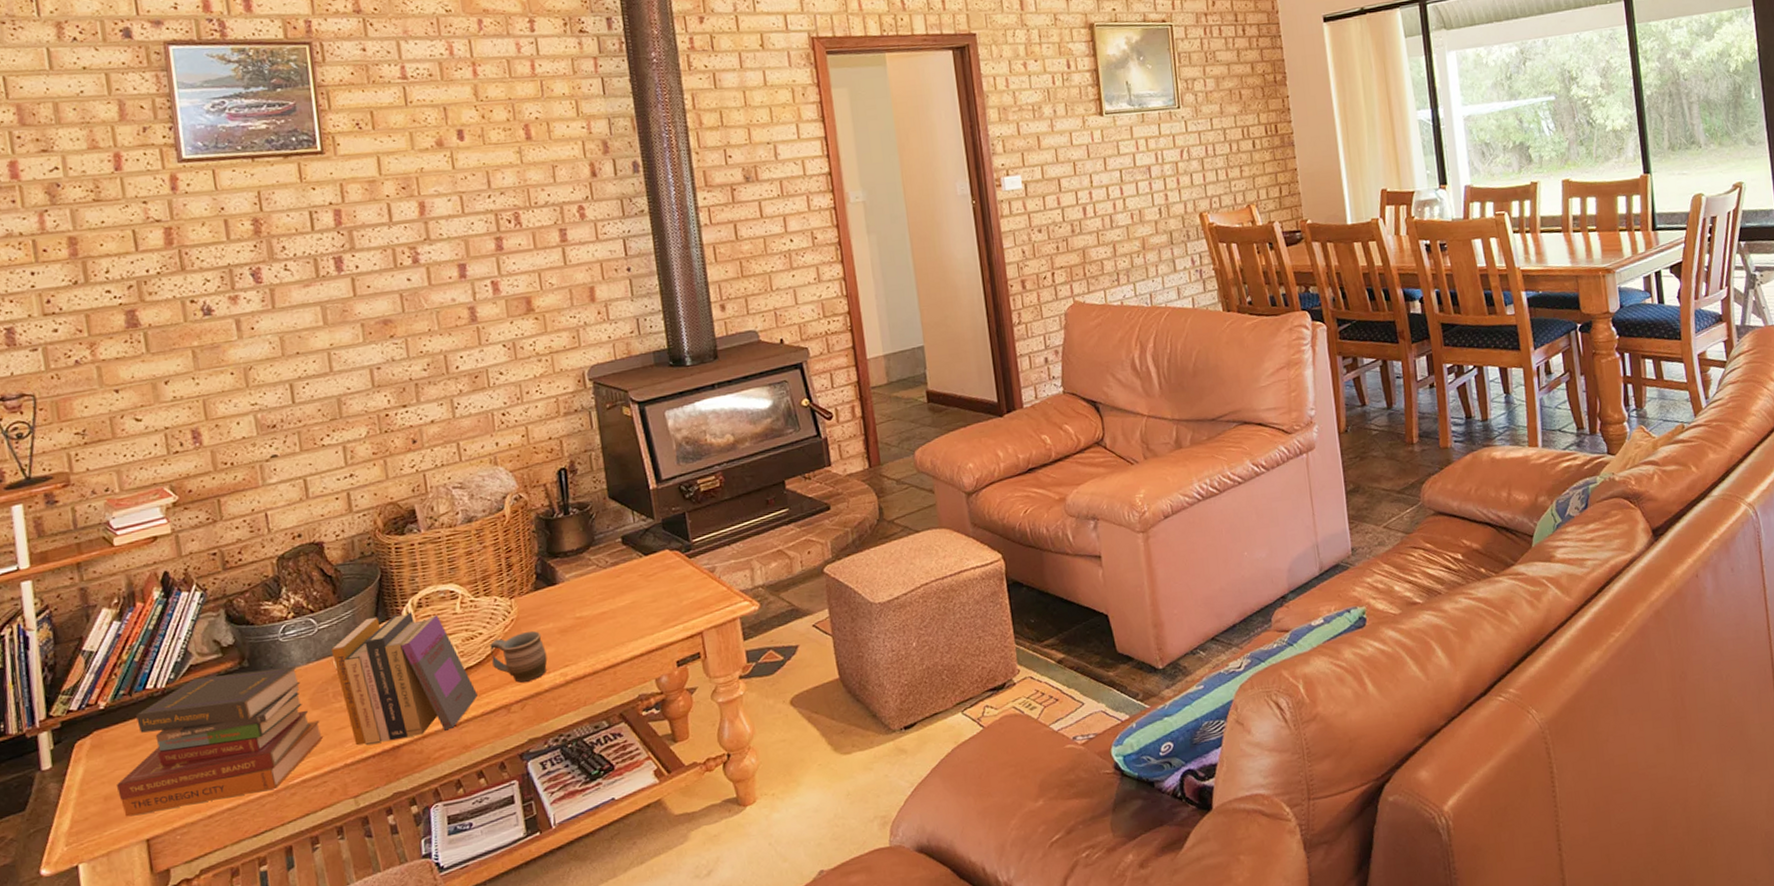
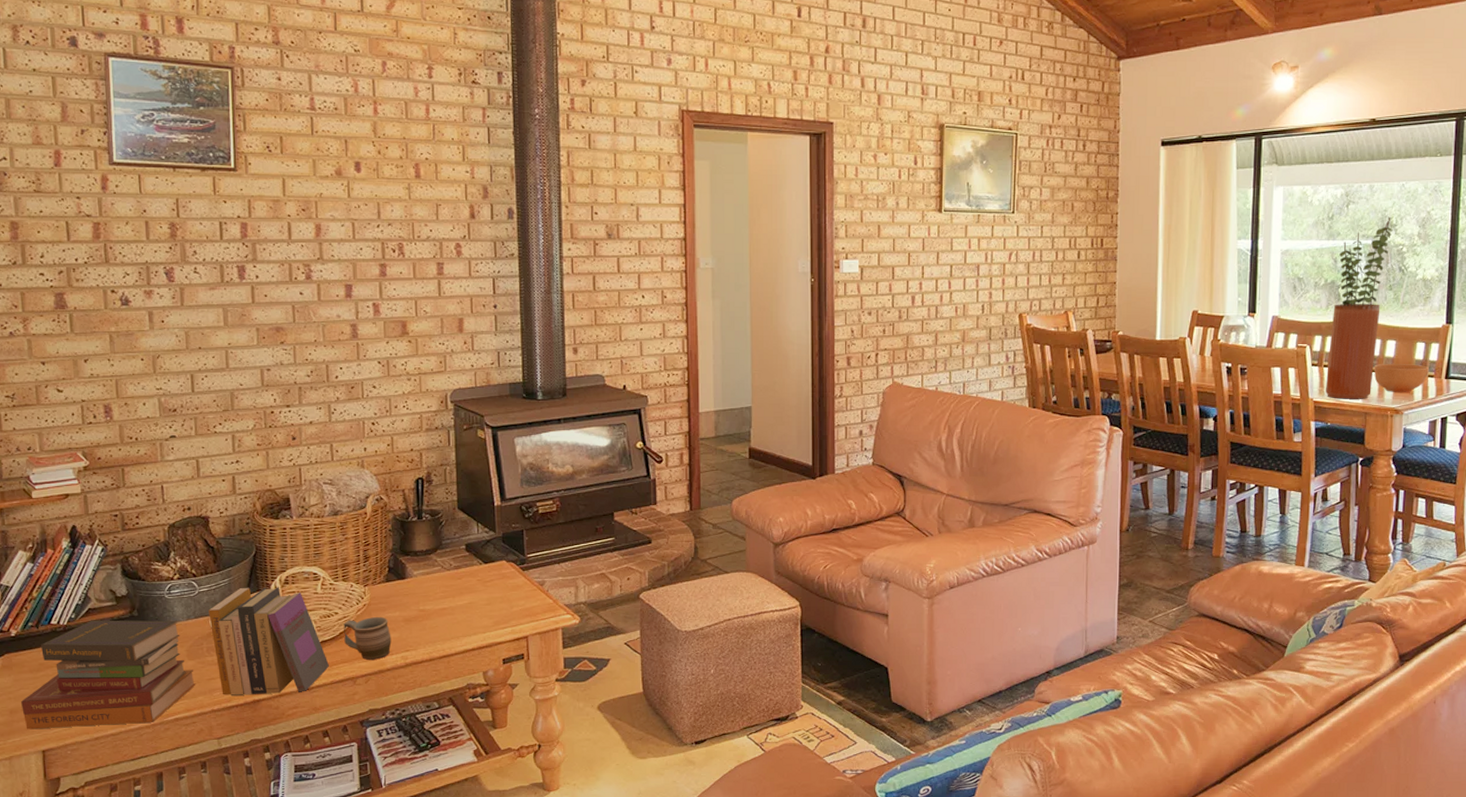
vase: none [1524,71,1579,265] -> present [1326,217,1393,399]
bowl: none [1577,219,1634,252] -> present [1374,364,1429,392]

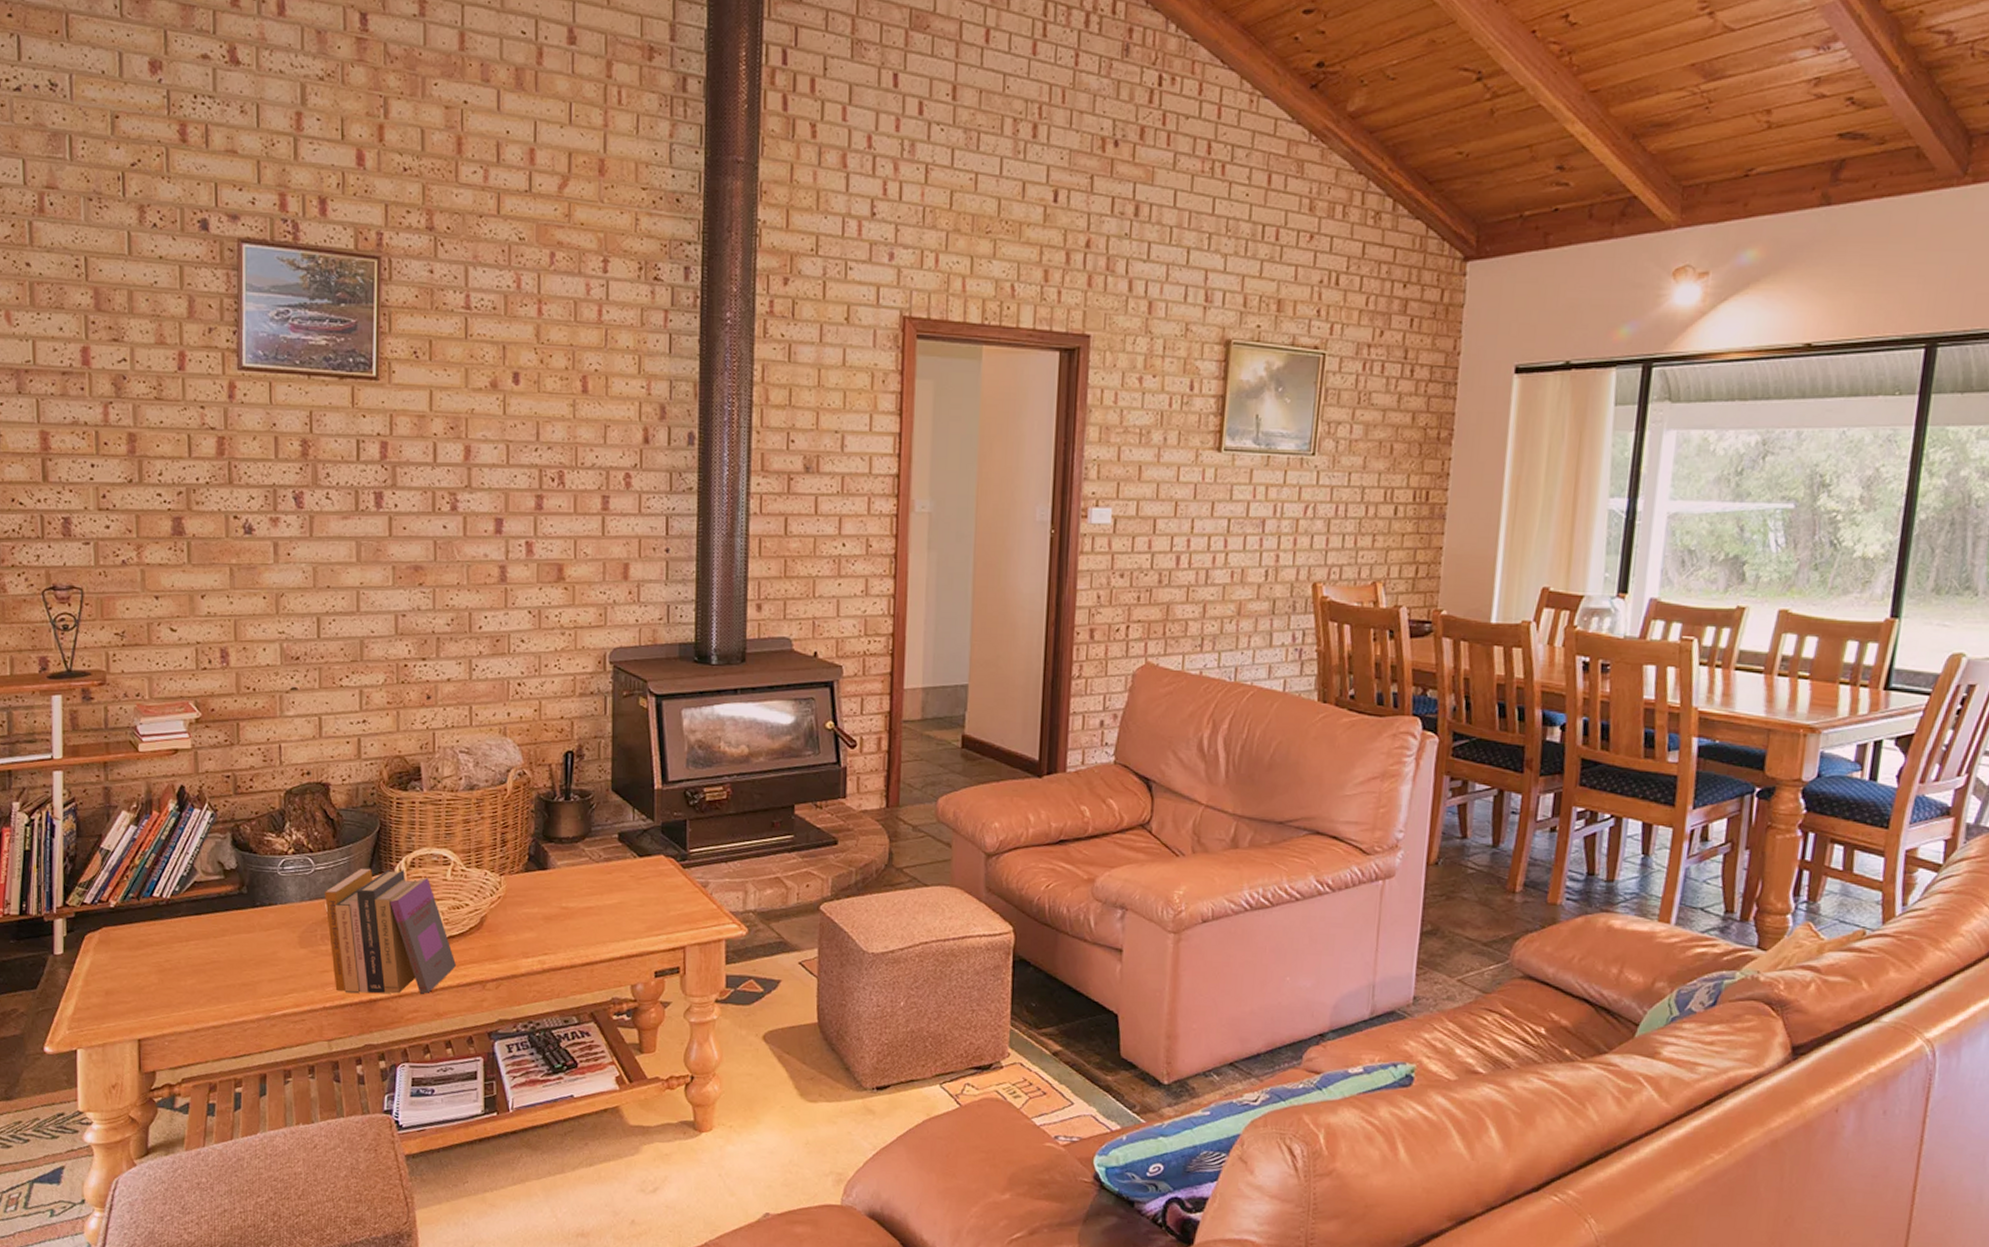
books: present [20,620,196,730] -> none [117,895,308,1017]
mug: present [344,617,392,661] -> none [474,912,528,963]
vase: present [1326,217,1393,399] -> none [1715,474,1825,712]
bowl: present [1374,364,1429,392] -> none [1784,666,1862,705]

